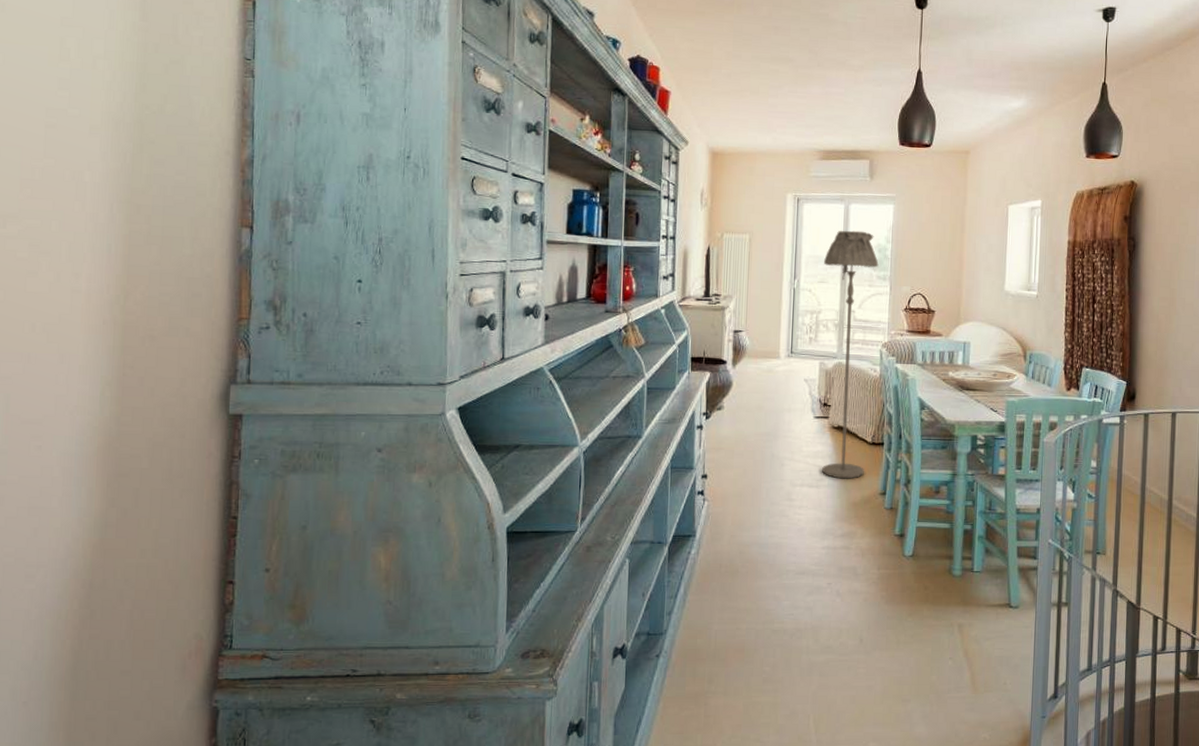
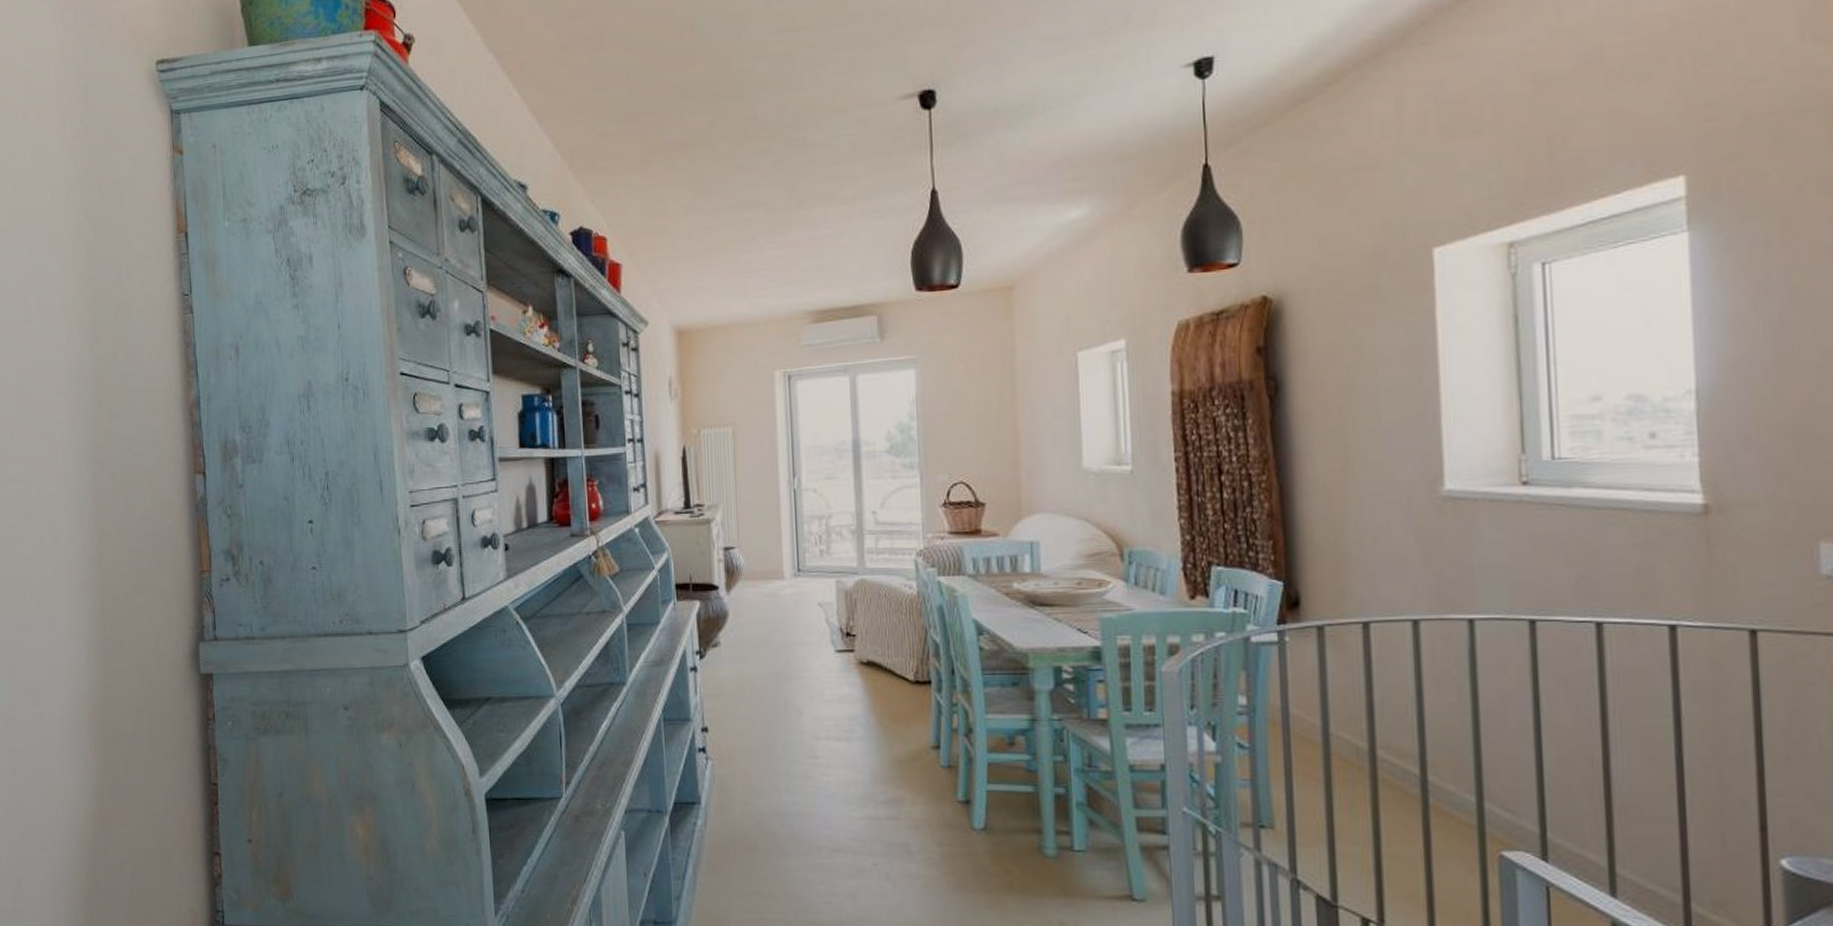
floor lamp: present [822,230,879,479] -> none [829,407,908,729]

